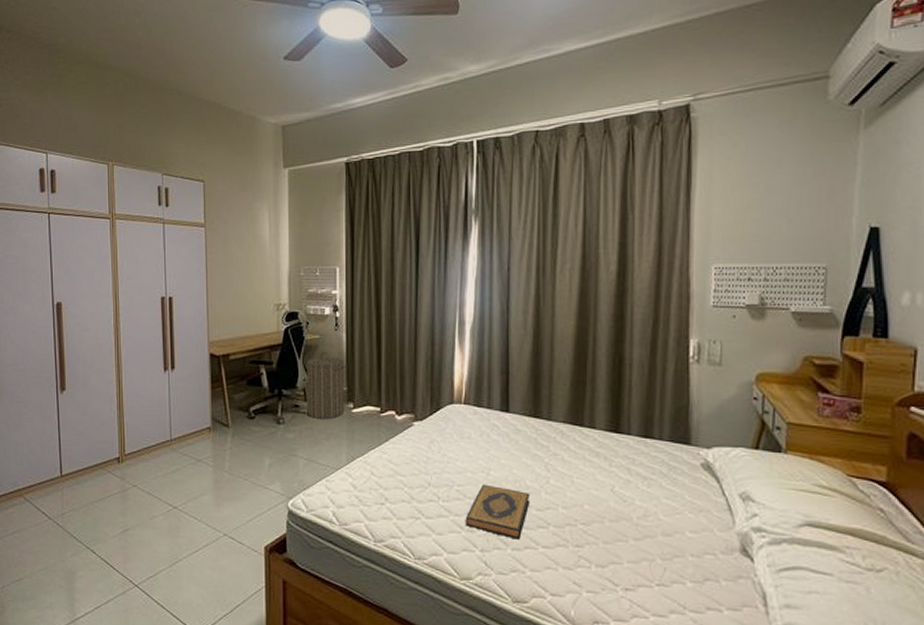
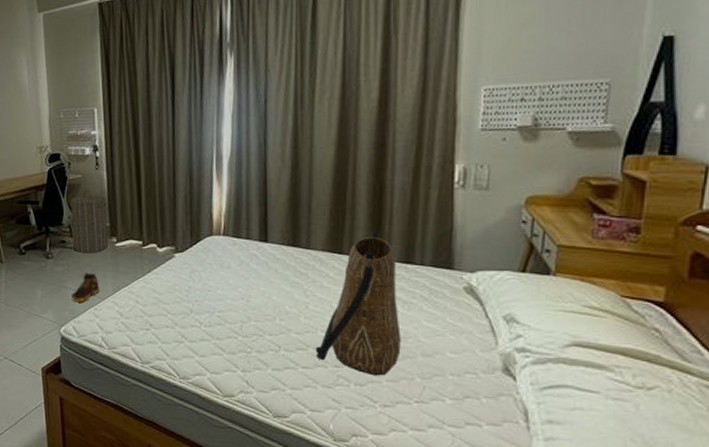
shoe: none [302,440,333,473] -> present [72,273,100,302]
hardback book: present [465,484,530,540] -> none [226,310,290,361]
tote bag: none [556,403,644,557] -> present [315,230,405,376]

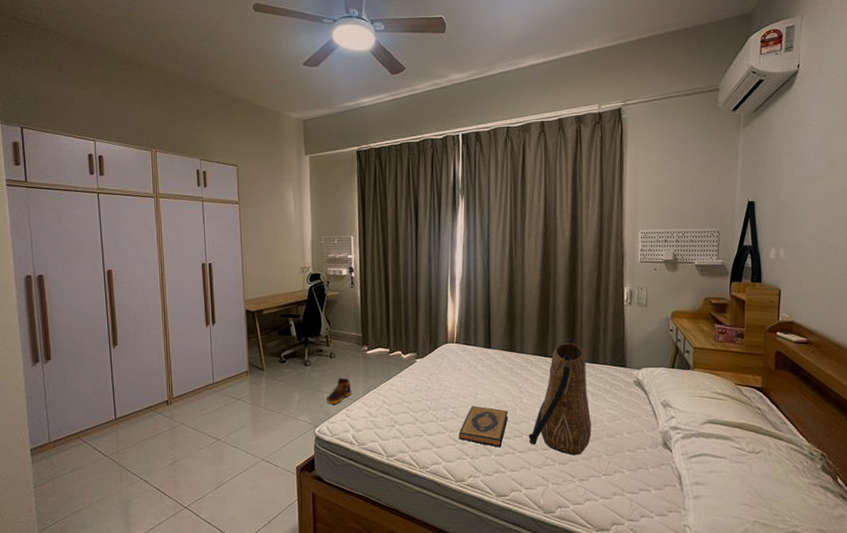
laundry hamper: present [70,191,109,254] -> none [328,306,361,361]
hardback book: none [226,310,290,361] -> present [458,406,509,448]

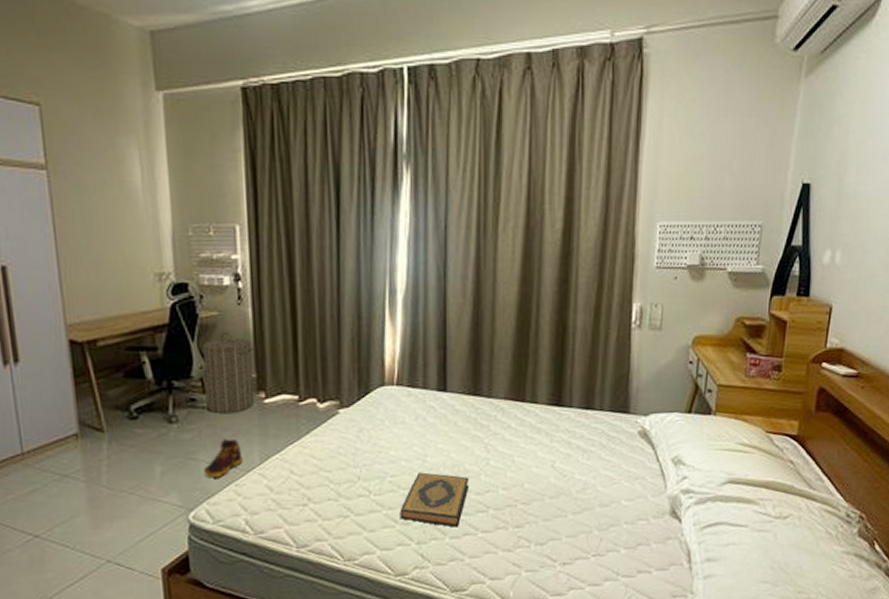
laundry hamper: none [328,306,361,361] -> present [202,332,255,414]
tote bag: present [528,338,592,456] -> none [496,374,586,533]

